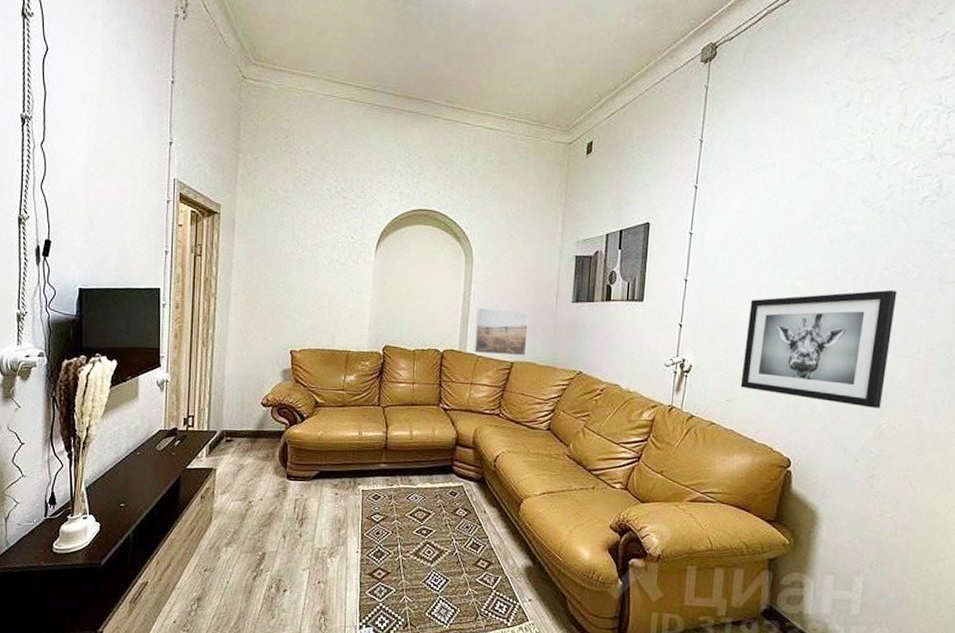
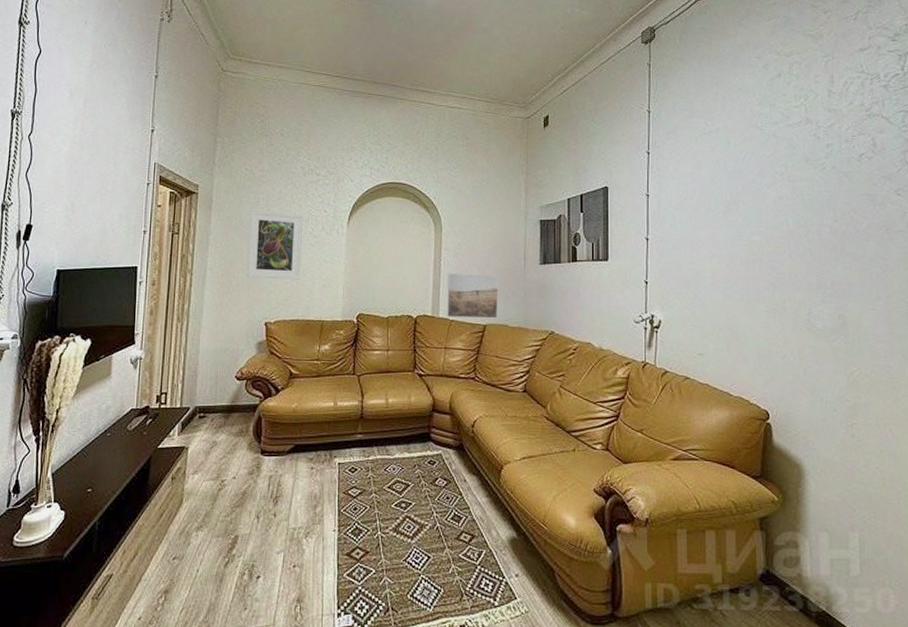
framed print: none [272,234,330,308] -> present [247,211,304,280]
wall art: present [740,289,897,408] -> none [710,240,851,356]

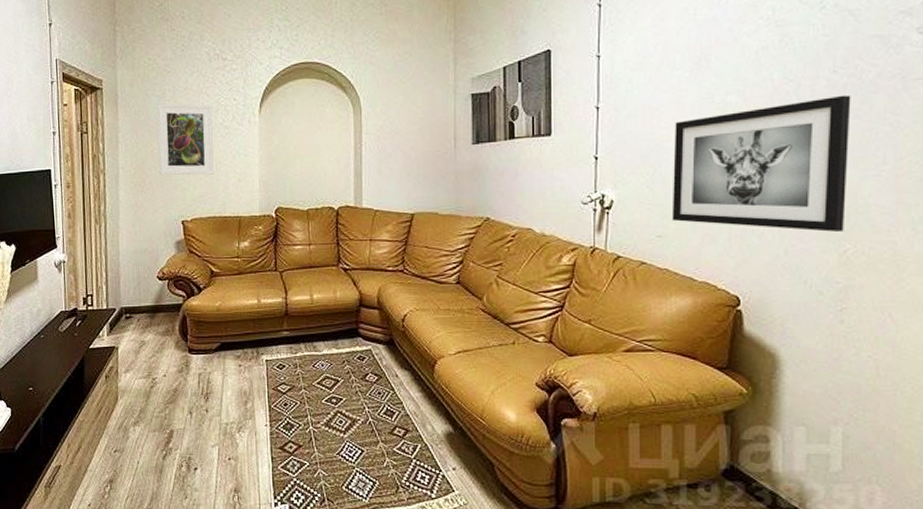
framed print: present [446,273,498,319] -> none [370,158,427,208]
wall art: none [710,240,851,356] -> present [671,94,851,232]

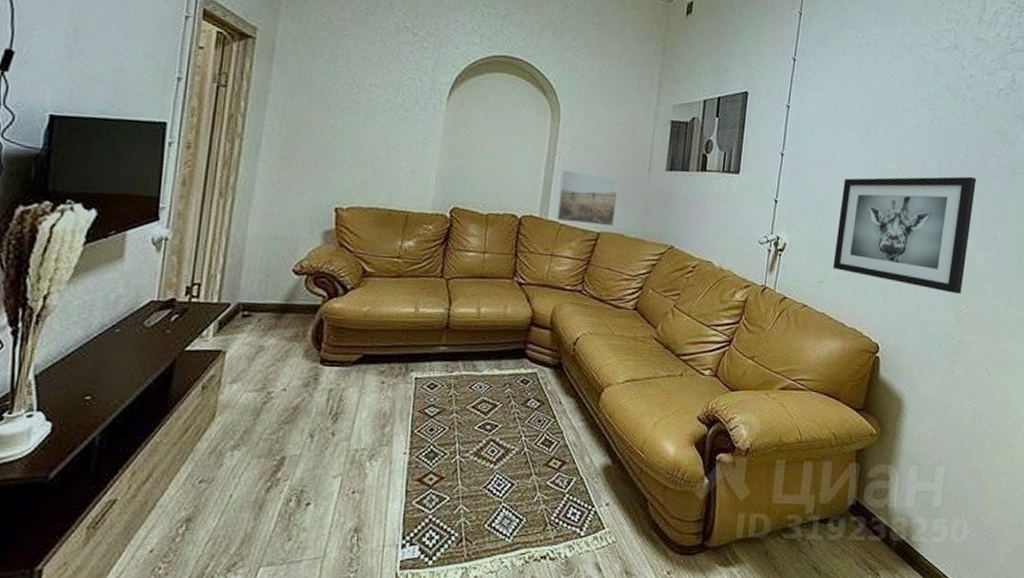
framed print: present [157,103,214,175] -> none [315,69,393,160]
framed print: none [370,158,427,208] -> present [556,169,619,227]

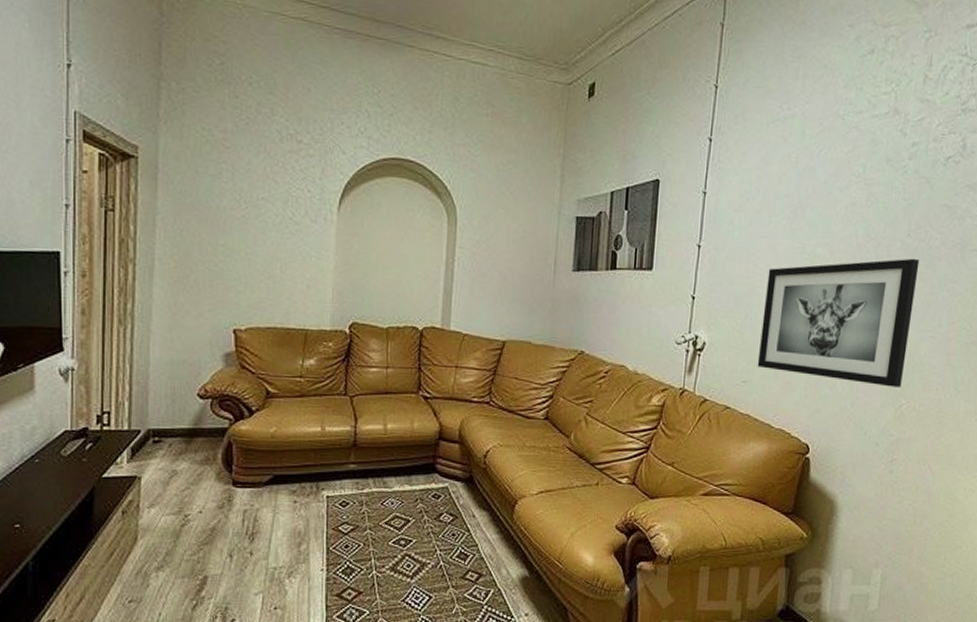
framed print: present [556,169,619,227] -> none [458,276,523,334]

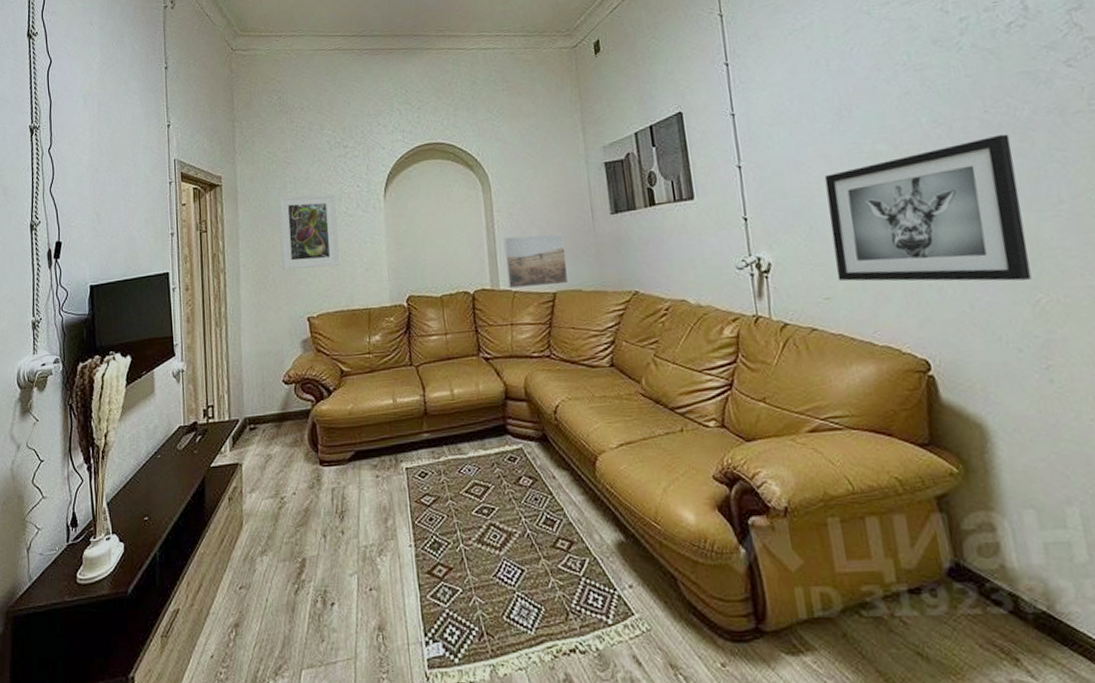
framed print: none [208,185,281,277] -> present [278,194,340,270]
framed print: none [458,276,523,334] -> present [504,233,569,288]

